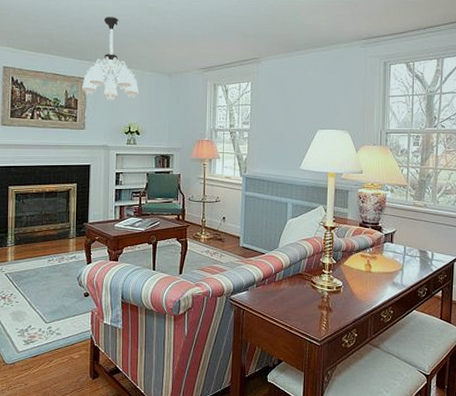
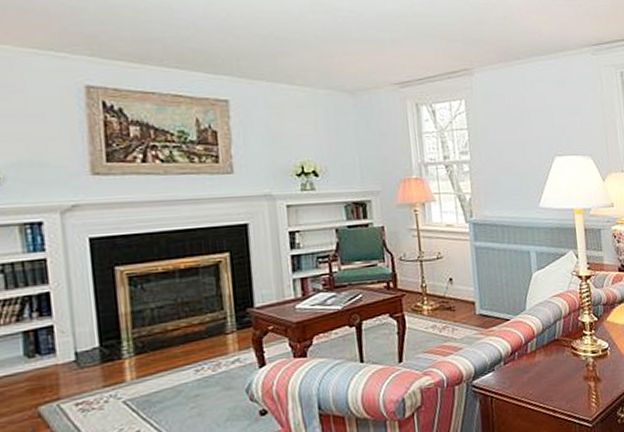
chandelier: present [82,17,139,101] -> none [221,14,312,132]

